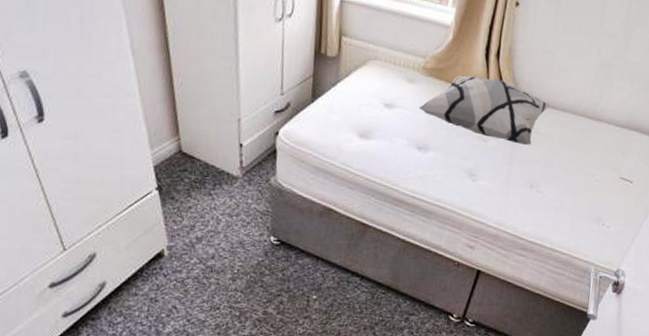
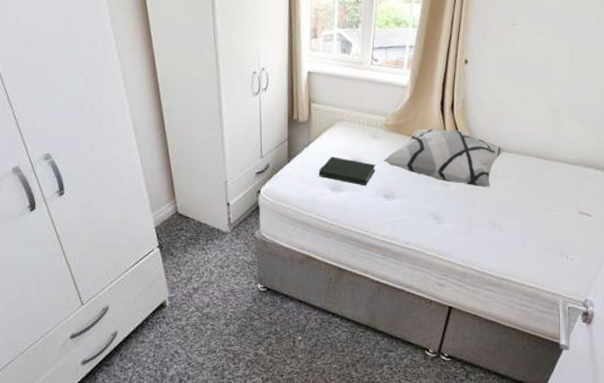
book: none [345,99,410,135] -> present [318,157,376,186]

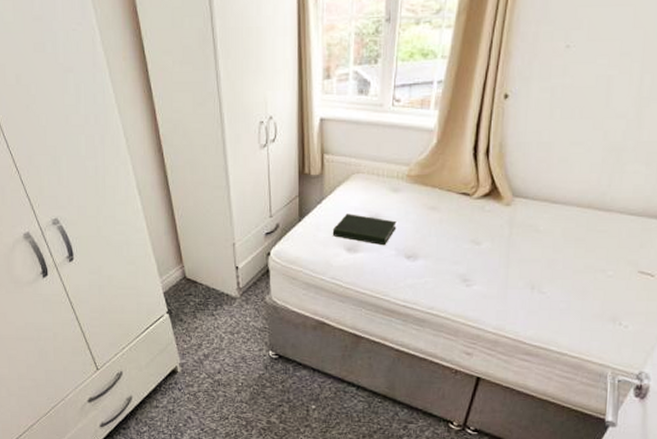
decorative pillow: present [383,128,506,187] -> none [405,177,551,244]

